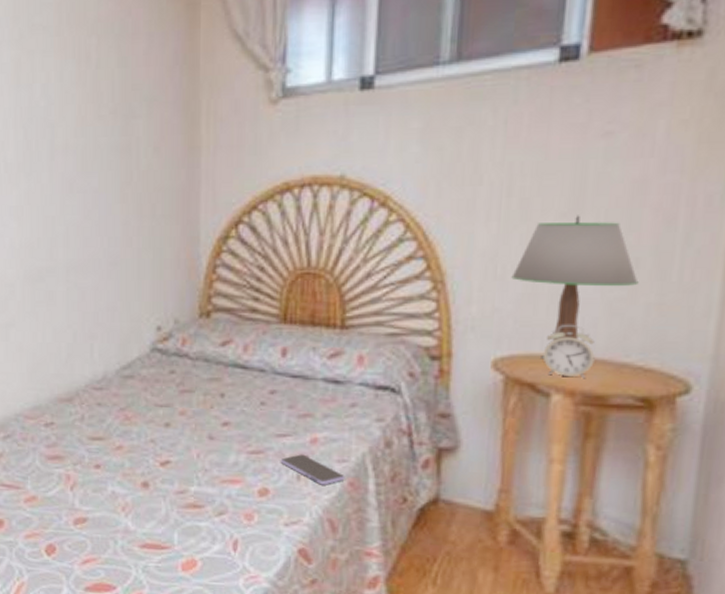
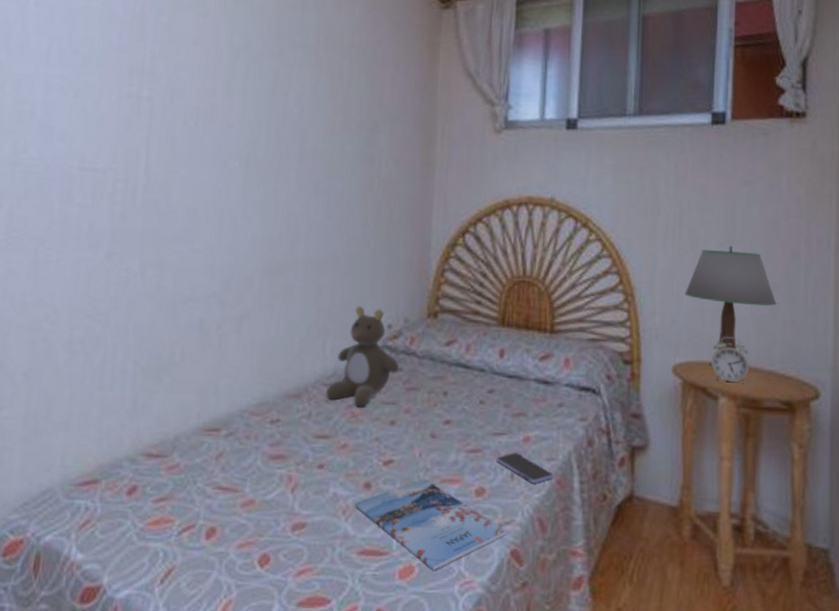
teddy bear: none [97,308,171,410] -> present [326,305,399,407]
magazine: none [134,478,293,566] -> present [355,478,507,571]

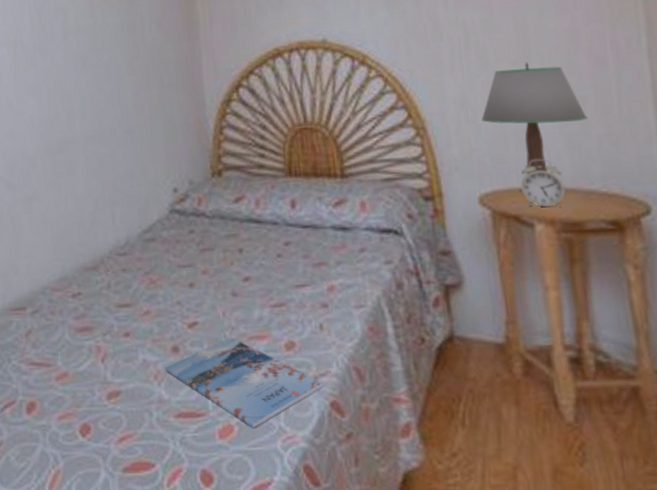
teddy bear: present [326,305,399,407] -> none [122,173,190,273]
smartphone: present [496,453,554,484] -> none [302,303,365,333]

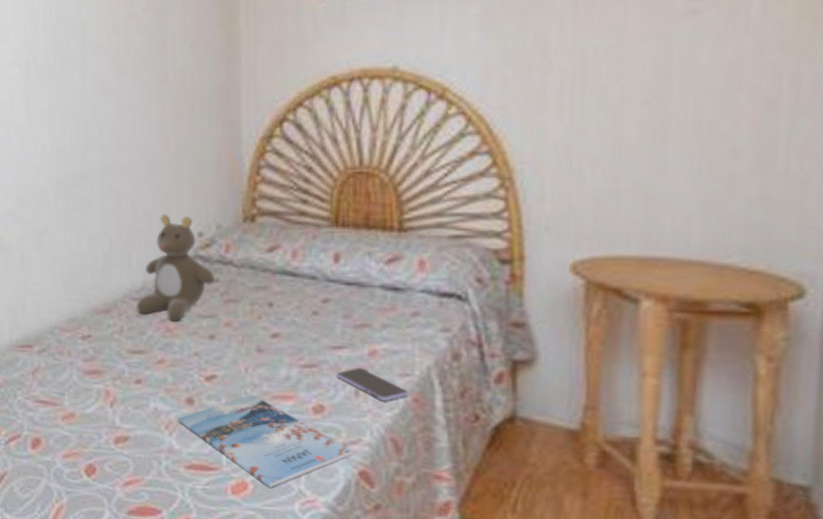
teddy bear: none [122,173,190,273] -> present [136,213,214,321]
smartphone: none [302,303,365,333] -> present [336,368,409,402]
table lamp: present [481,62,588,192] -> none [589,102,737,260]
alarm clock: present [520,159,566,208] -> none [629,223,690,283]

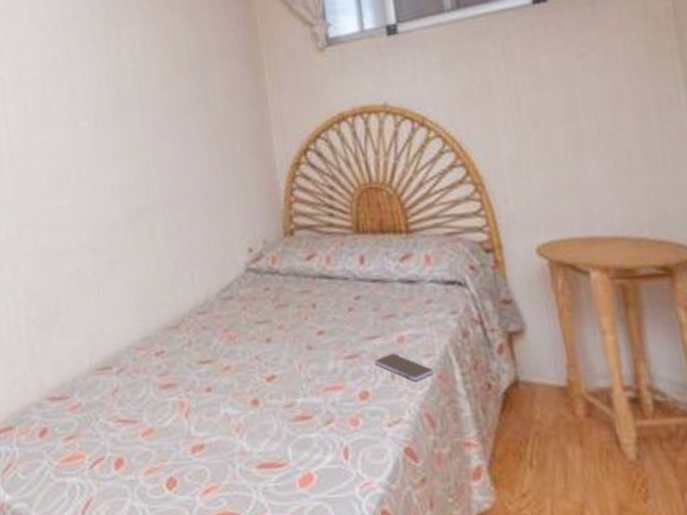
teddy bear: present [136,213,214,321] -> none [201,235,266,330]
magazine: present [178,394,353,489] -> none [246,388,397,477]

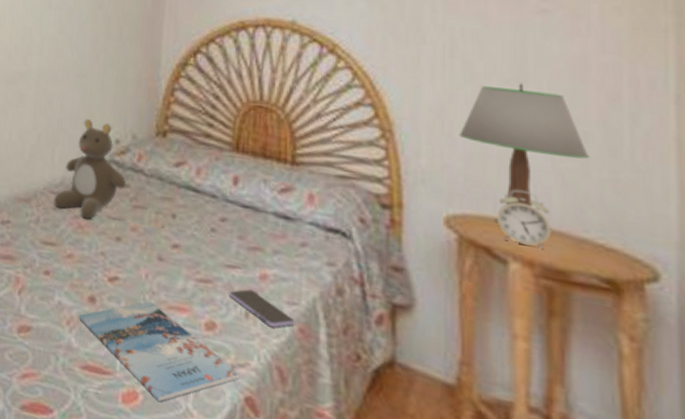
teddy bear: none [201,235,266,330] -> present [54,118,126,220]
magazine: none [246,388,397,477] -> present [79,301,240,403]
table lamp: none [535,119,634,241] -> present [459,83,589,222]
alarm clock: none [574,210,617,256] -> present [496,190,552,250]

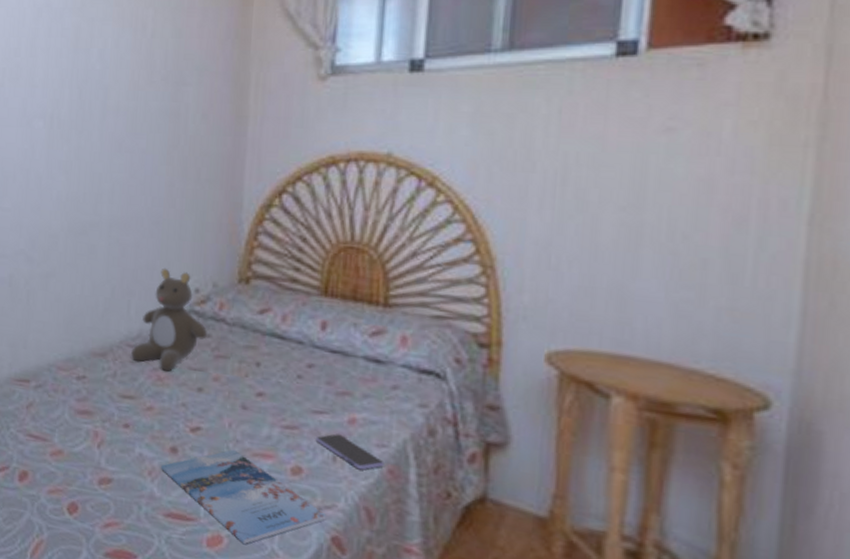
table lamp: present [459,83,589,222] -> none [566,210,707,356]
alarm clock: present [496,190,552,250] -> none [601,323,660,383]

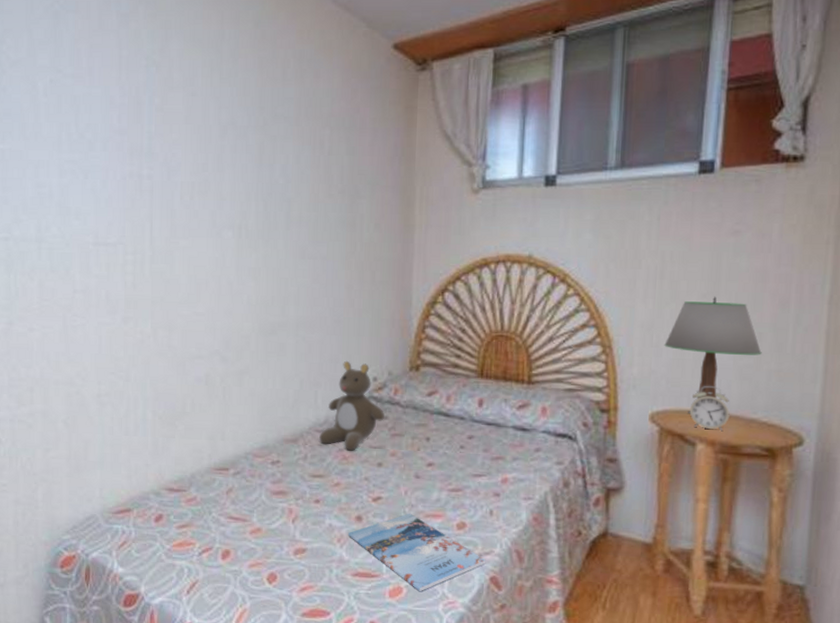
smartphone: present [315,434,384,470] -> none [476,492,530,520]
table lamp: none [566,210,707,356] -> present [664,296,762,413]
alarm clock: none [601,323,660,383] -> present [689,386,730,432]

